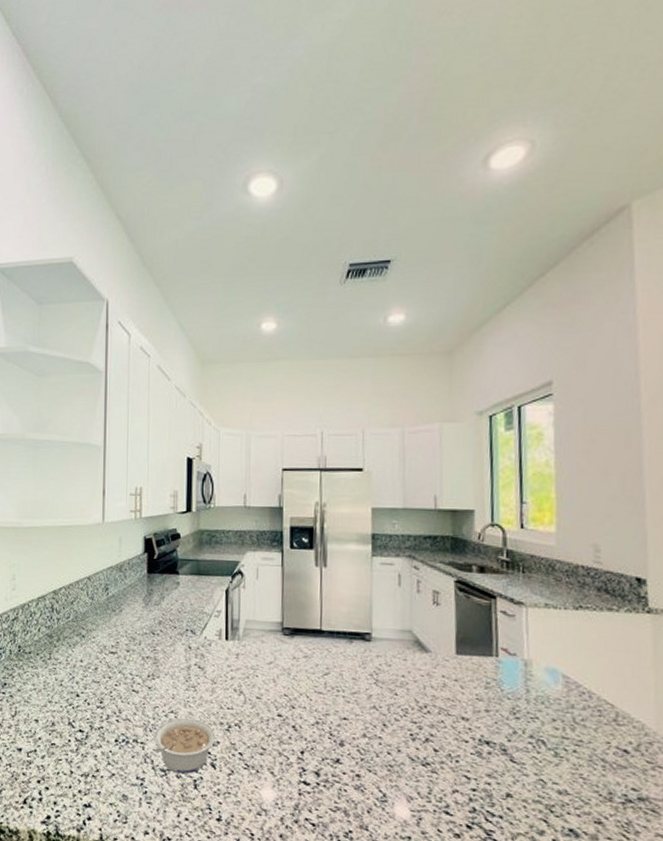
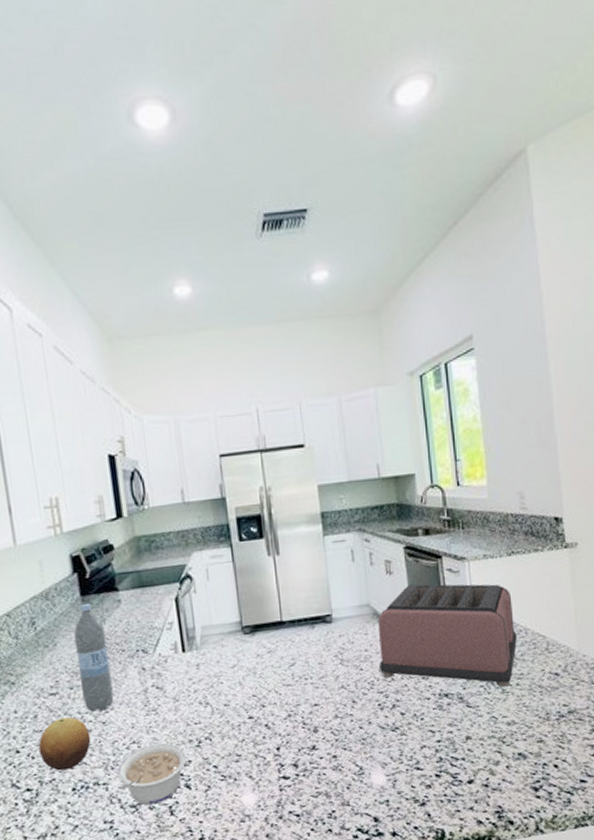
fruit: none [94,675,137,722] -> present [38,717,91,771]
water bottle: none [135,580,163,677] -> present [73,603,114,712]
toaster: none [416,619,578,751] -> present [378,584,517,687]

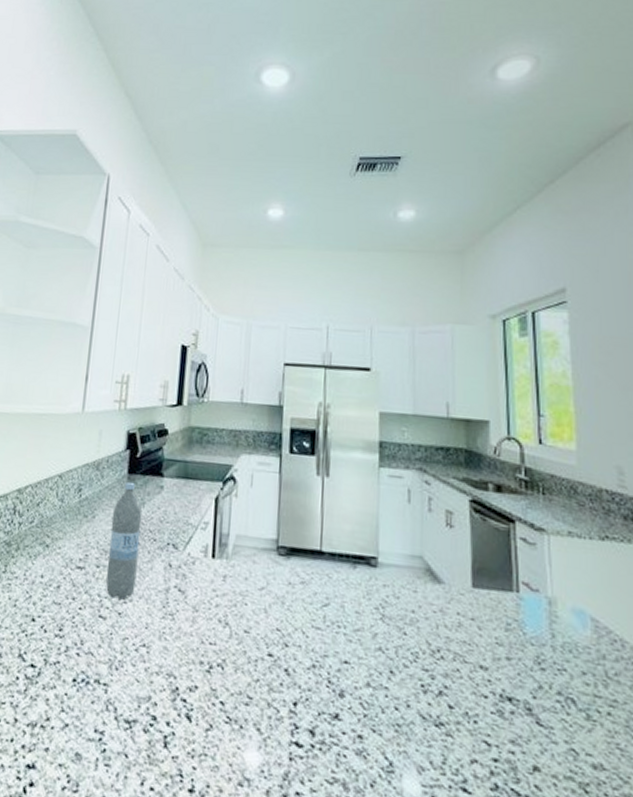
fruit: present [38,717,91,771] -> none [52,596,104,656]
legume: present [117,743,187,805] -> none [117,653,194,728]
toaster: present [378,584,517,687] -> none [427,545,609,713]

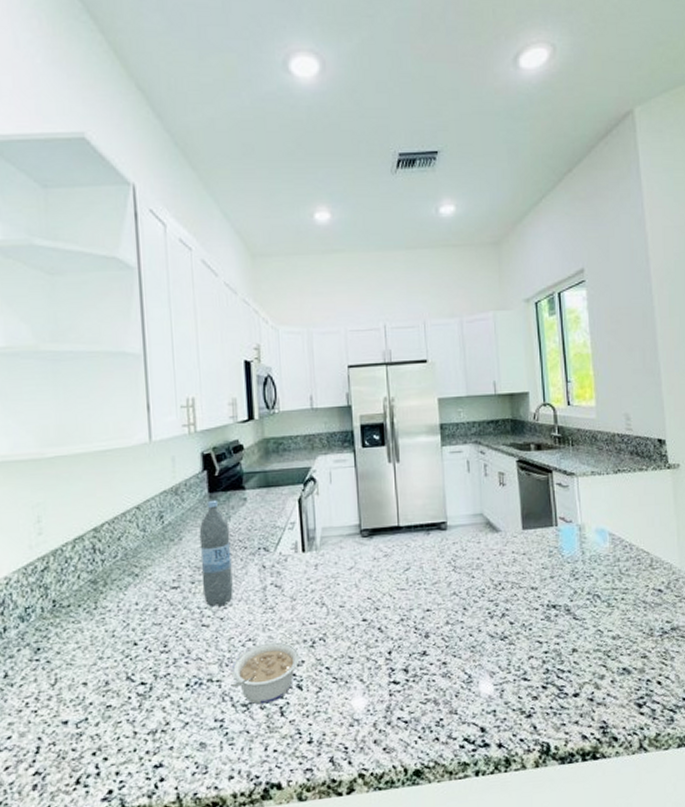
legume: none [117,653,194,728] -> present [231,641,300,705]

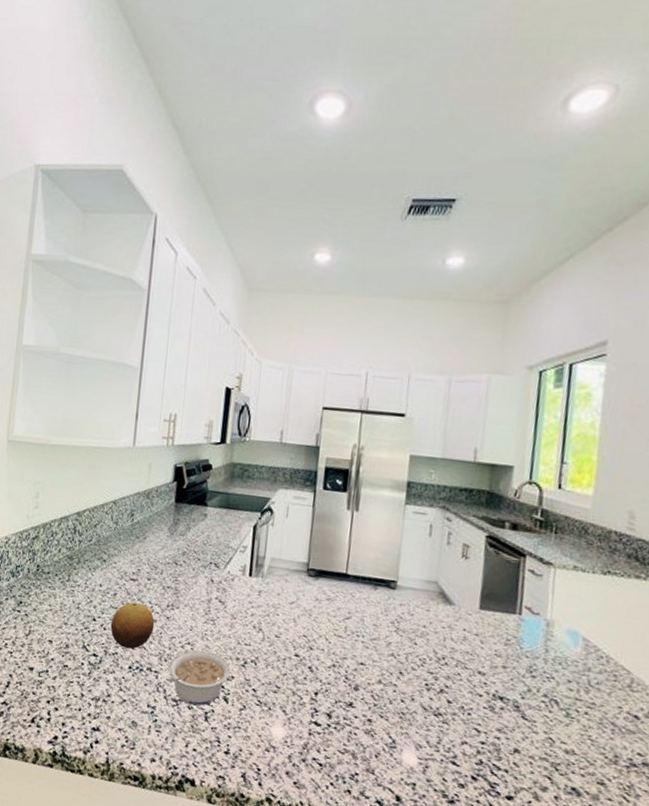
fruit: none [156,612,208,666] -> present [110,602,155,650]
water bottle: present [199,499,233,607] -> none [156,509,188,607]

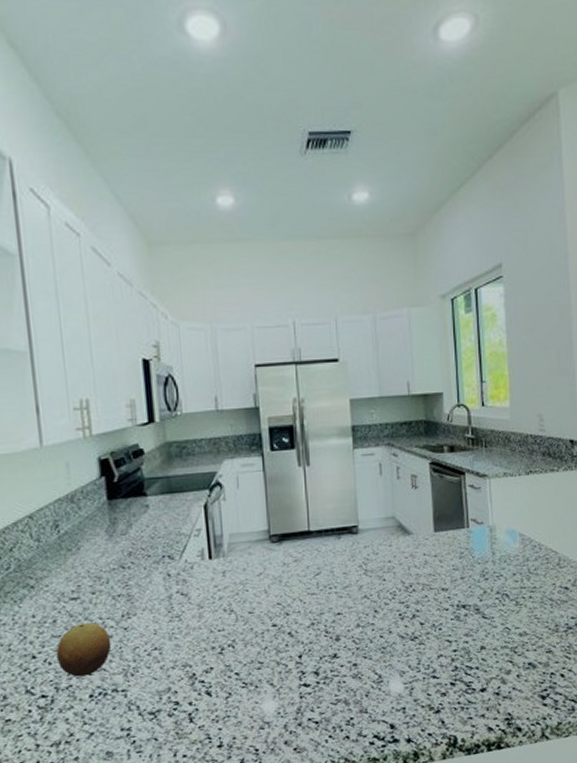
legume: present [166,650,231,706] -> none [137,649,208,712]

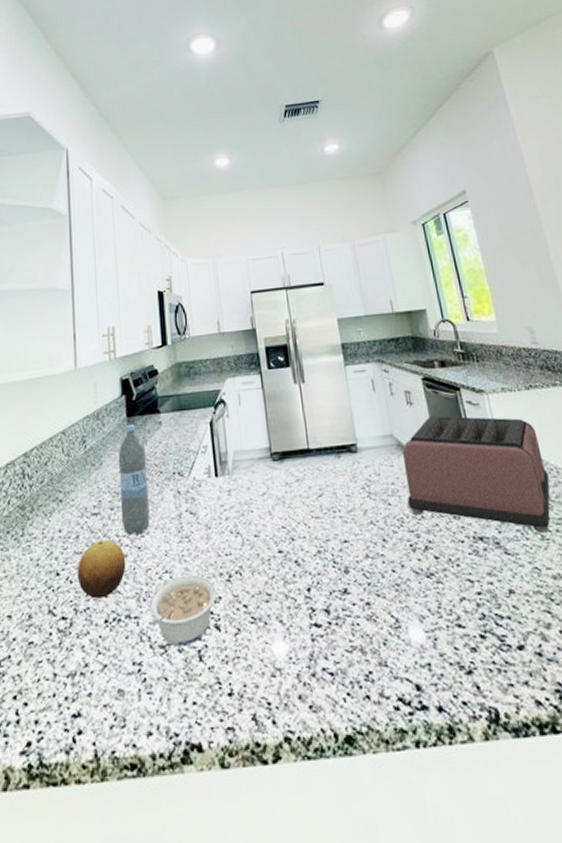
water bottle: none [98,507,137,618] -> present [118,424,150,535]
legume: none [137,649,208,712] -> present [148,574,217,647]
toaster: none [402,499,531,600] -> present [402,416,550,533]

